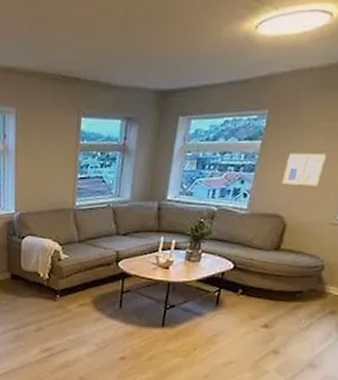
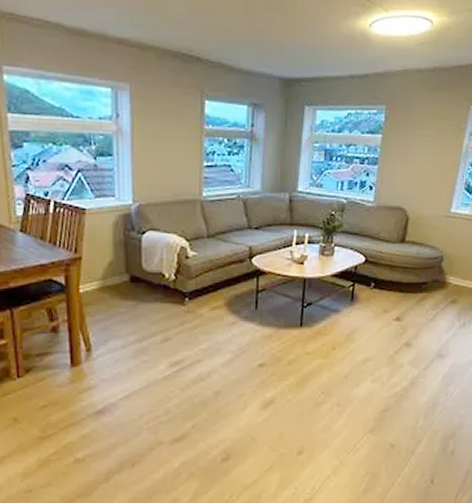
wall art: present [281,153,326,186] -> none [402,147,437,181]

